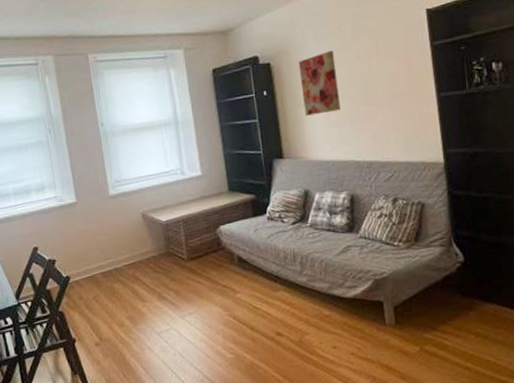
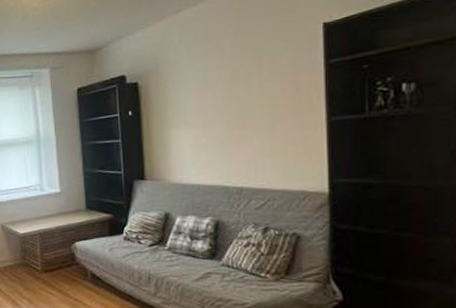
wall art: present [298,50,341,116] -> none [168,69,211,138]

